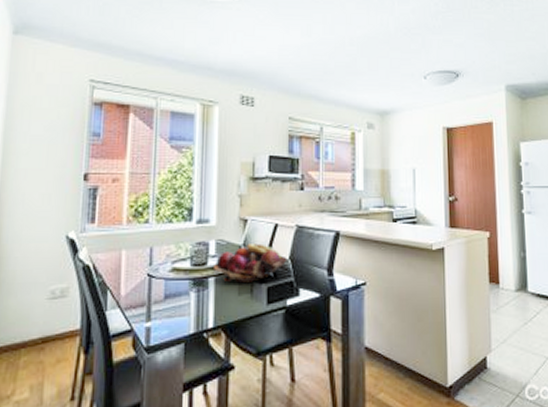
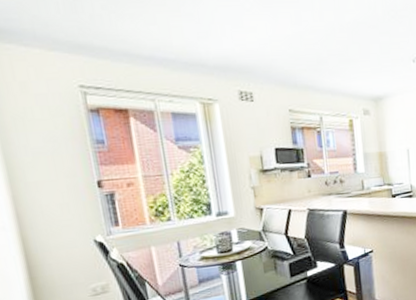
fruit basket: present [214,243,287,282] -> none [239,228,304,263]

